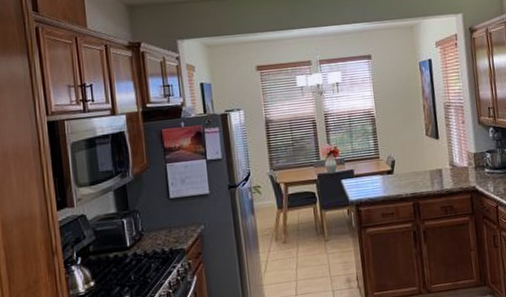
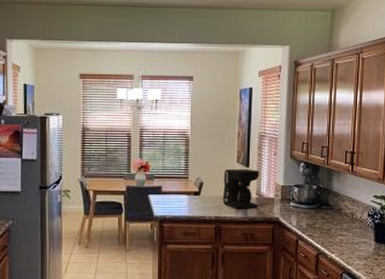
coffee maker: none [414,140,453,183] -> present [222,168,259,209]

